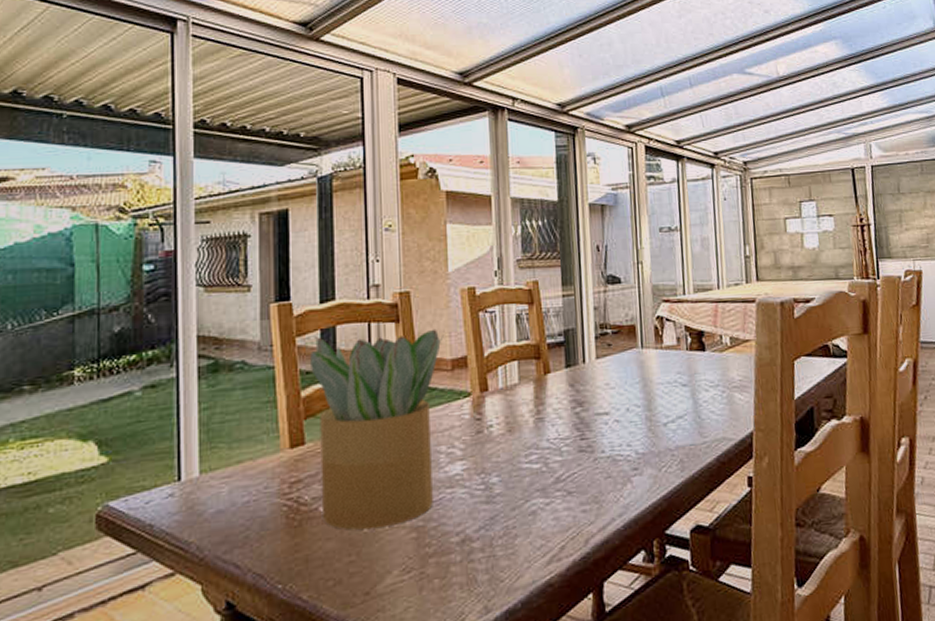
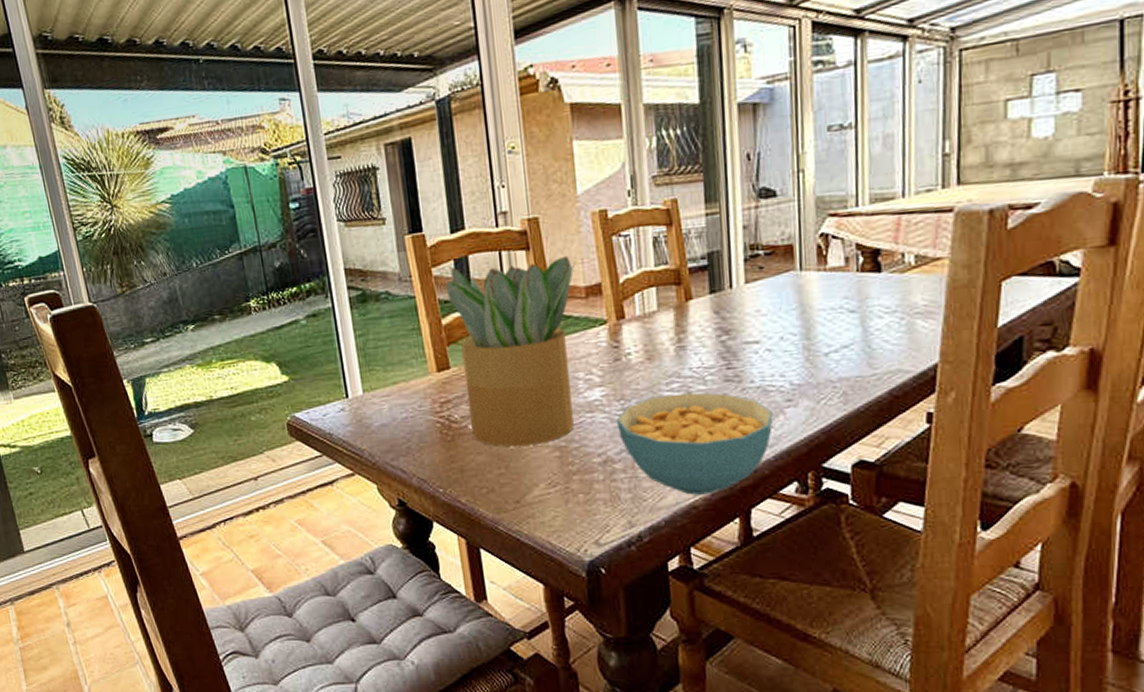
cereal bowl: none [476,463,622,572] -> present [616,392,774,495]

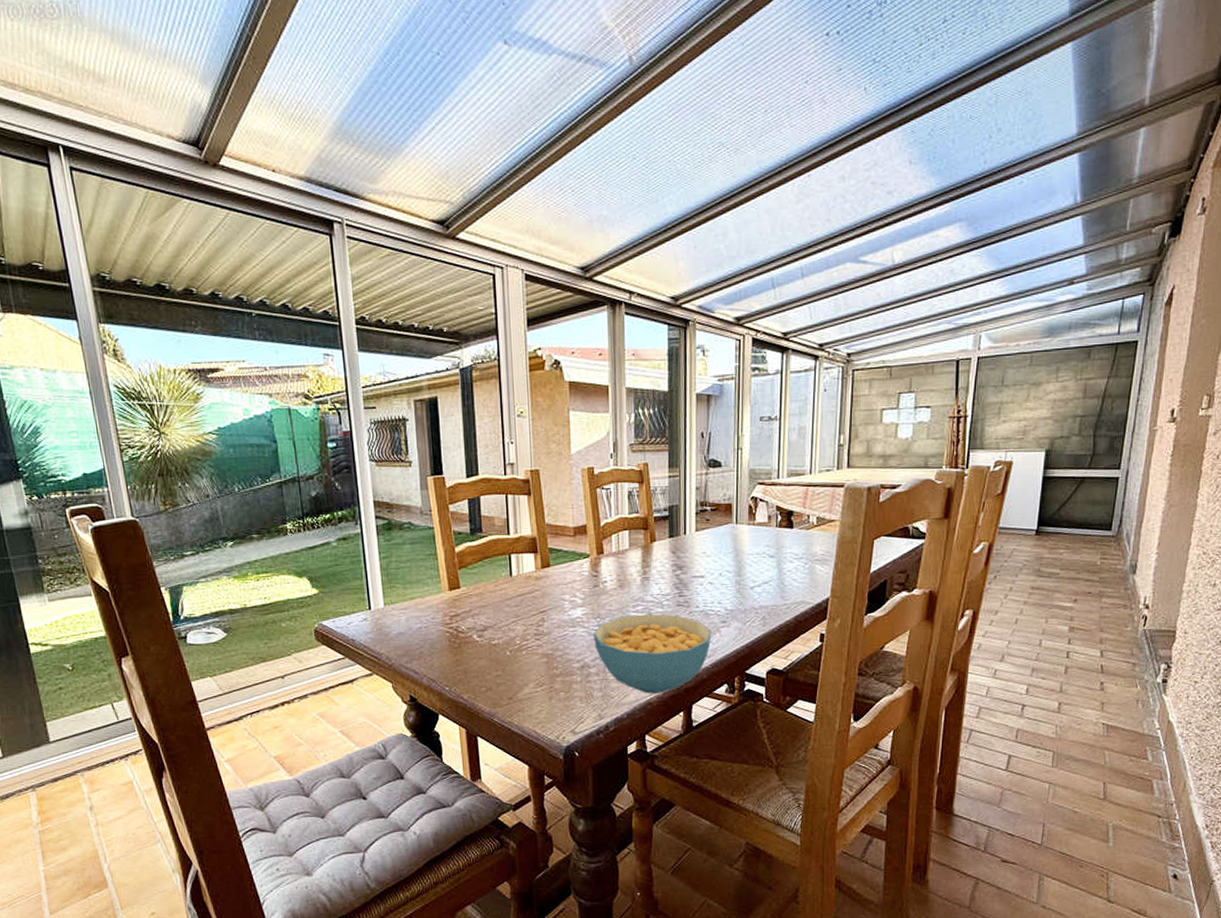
potted plant: present [446,255,576,447] -> none [460,501,567,654]

